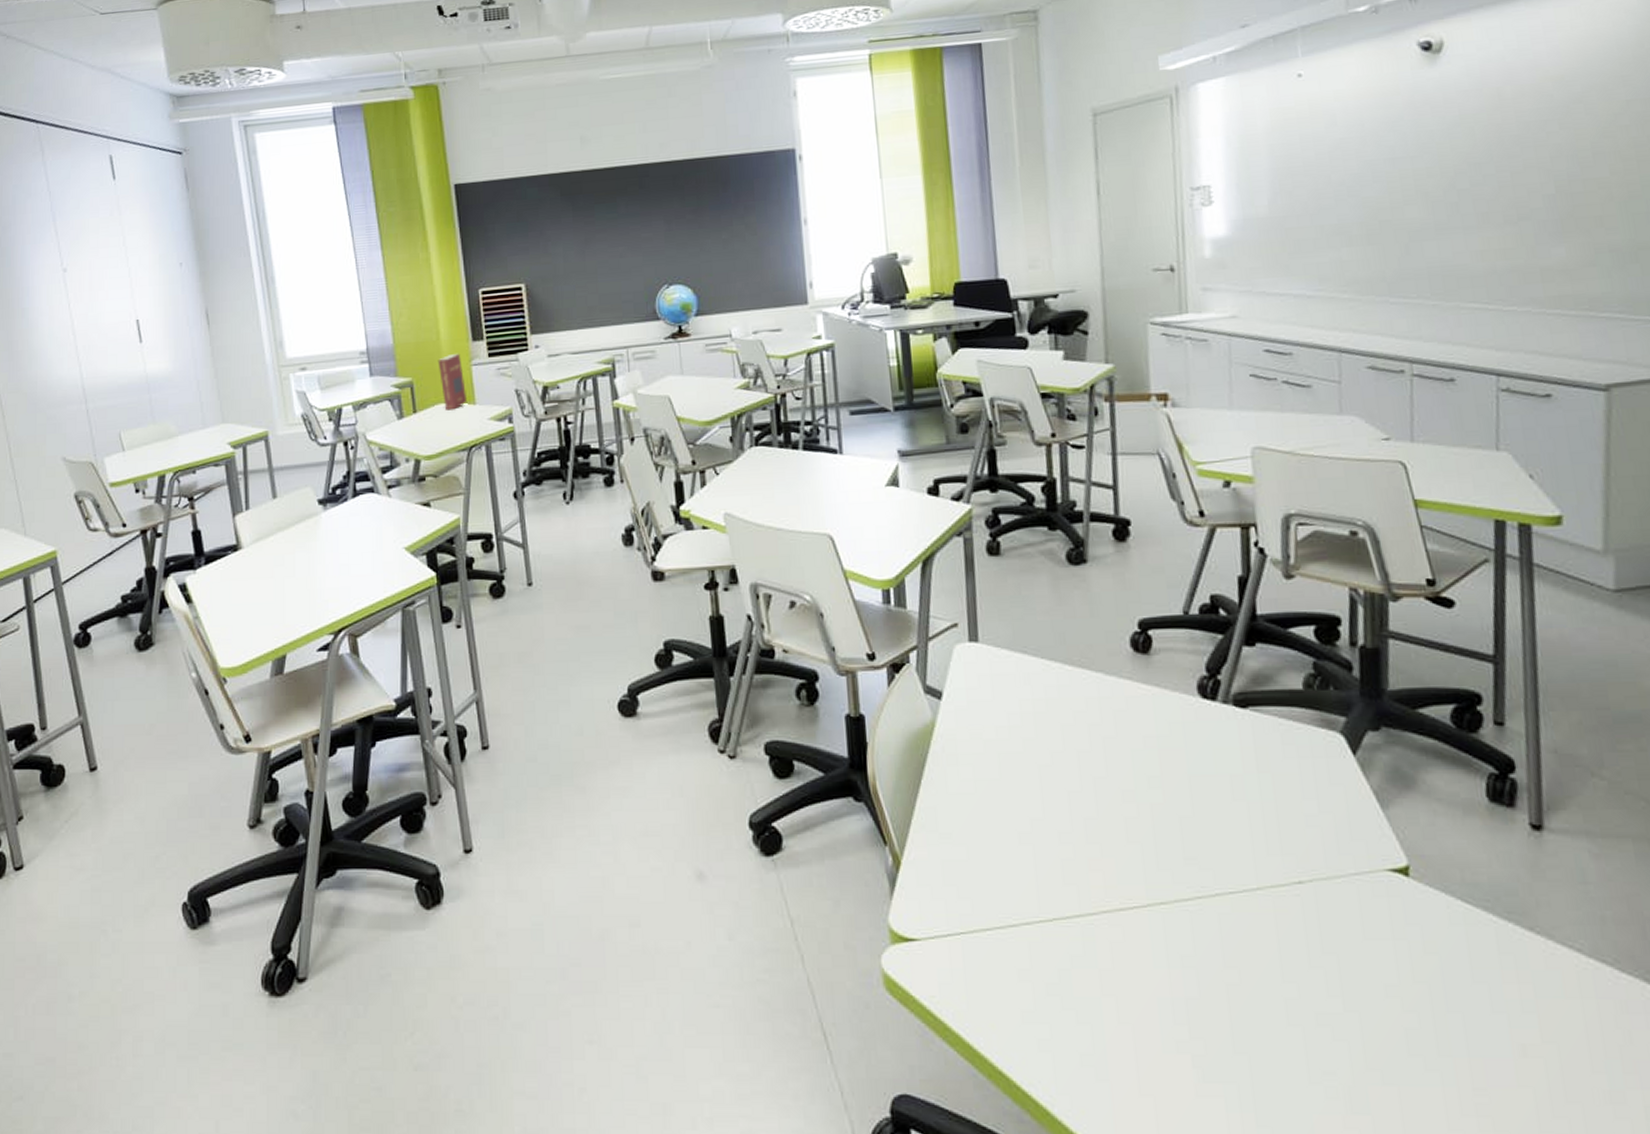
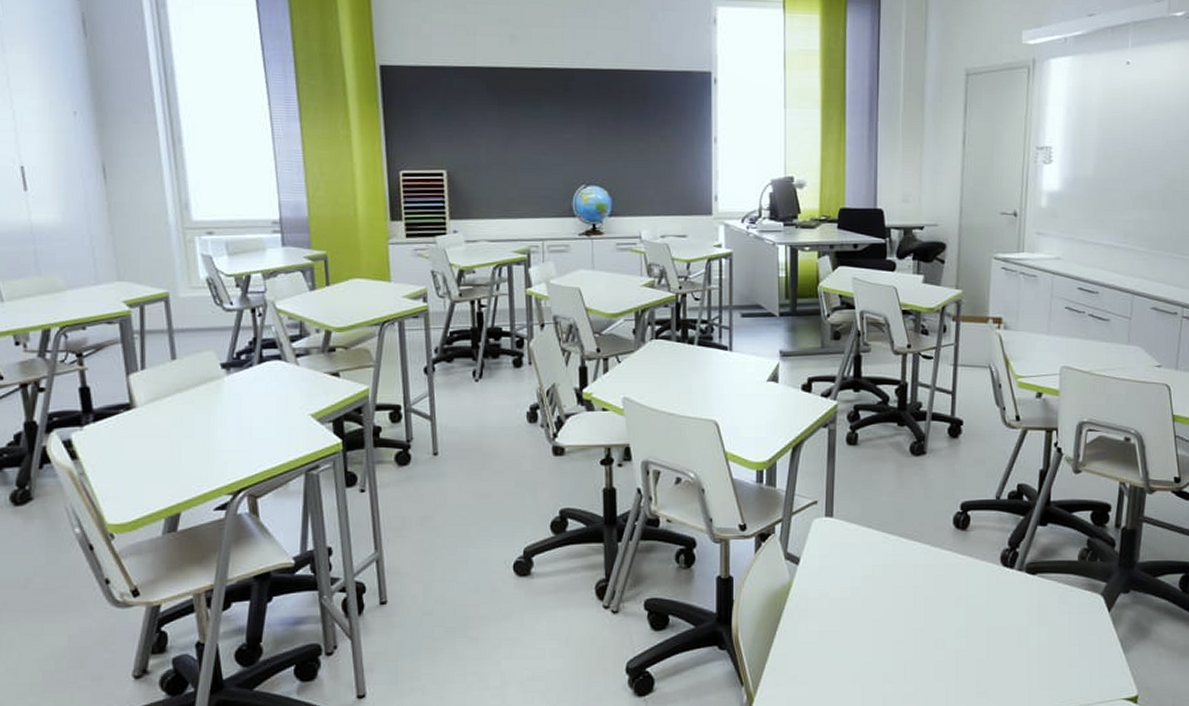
book: present [437,353,468,411] -> none [354,231,383,286]

